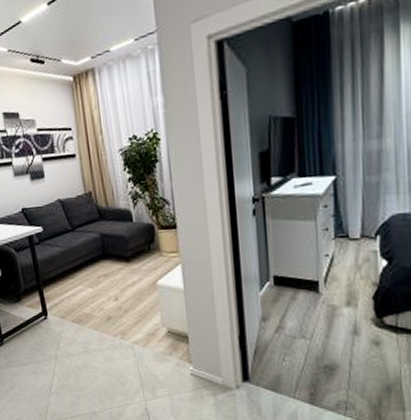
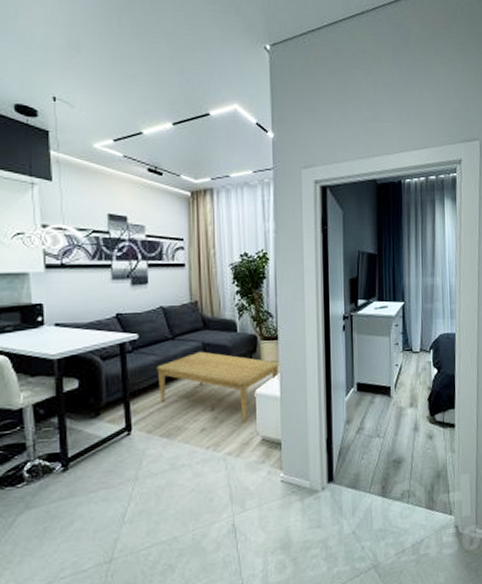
coffee table: none [62,242,181,315] -> present [157,351,279,424]

